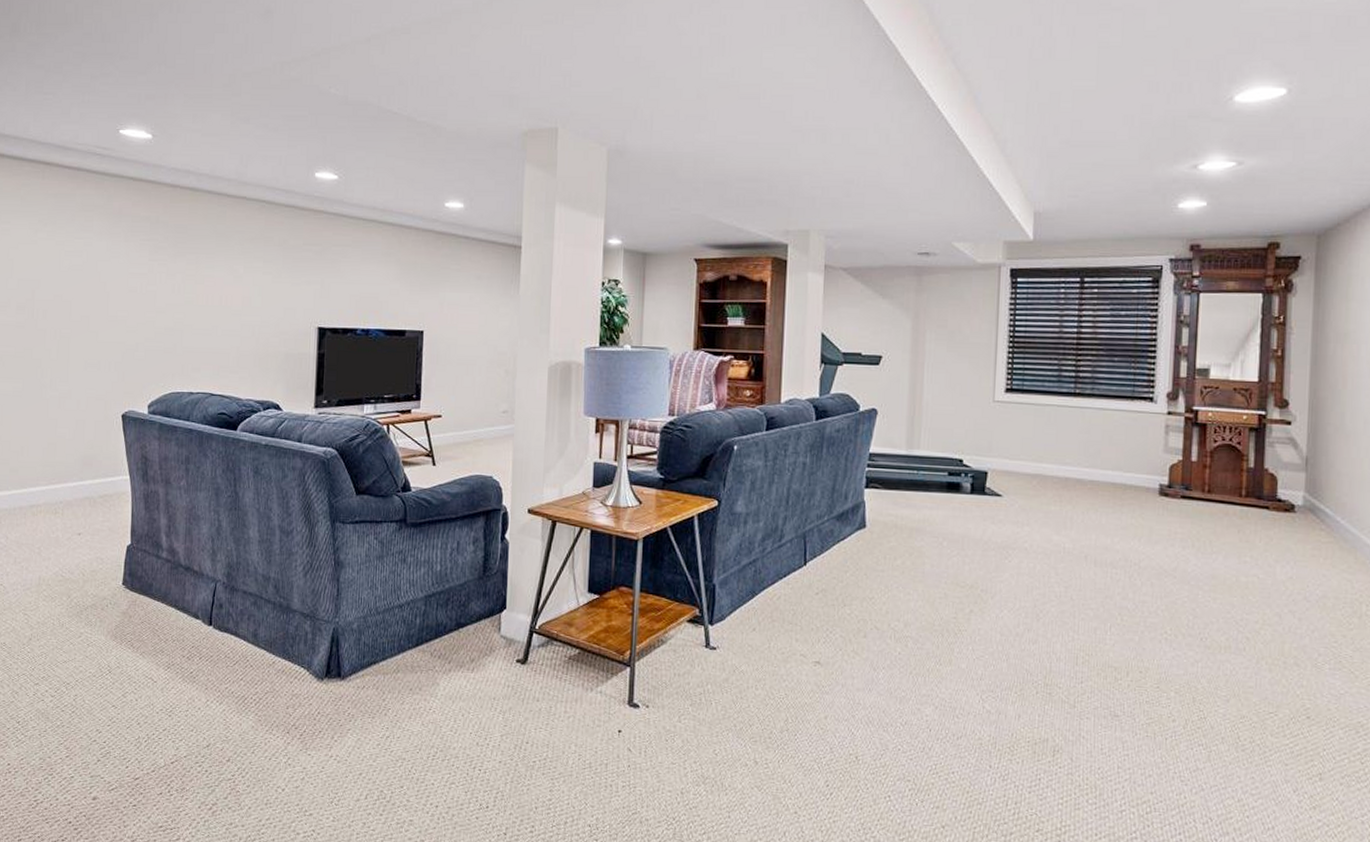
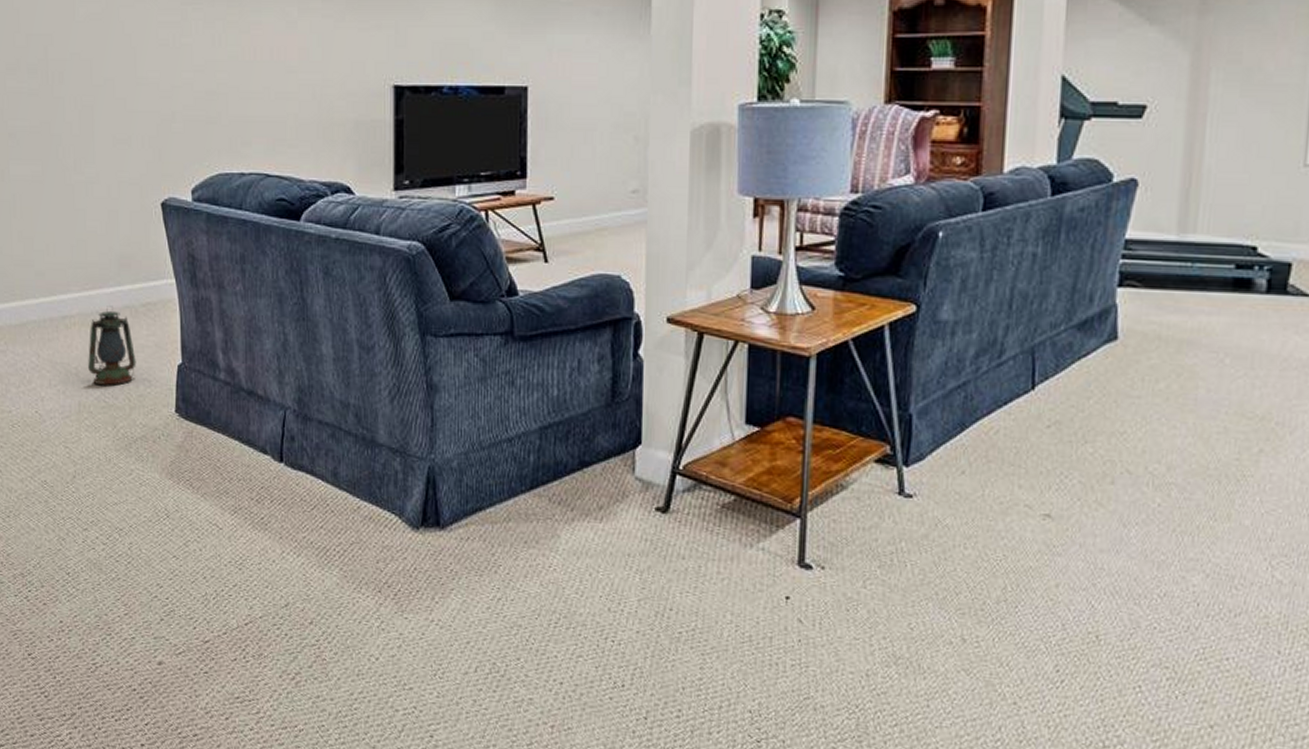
lantern: none [50,497,92,562] -> present [88,306,137,385]

